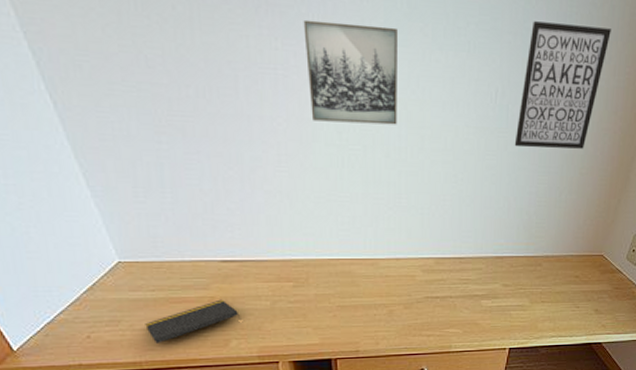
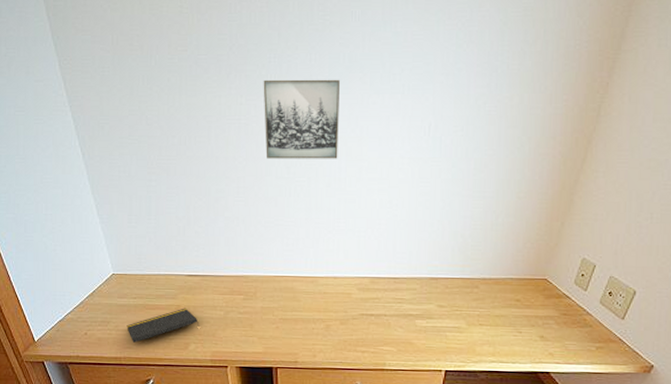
wall art: present [514,21,611,149] -> none [448,61,545,175]

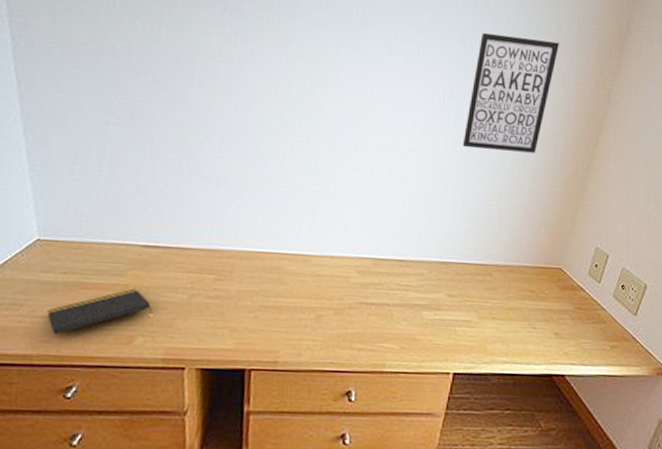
wall art: present [263,79,340,159] -> none [259,22,351,120]
wall art: none [448,61,545,175] -> present [462,33,559,153]

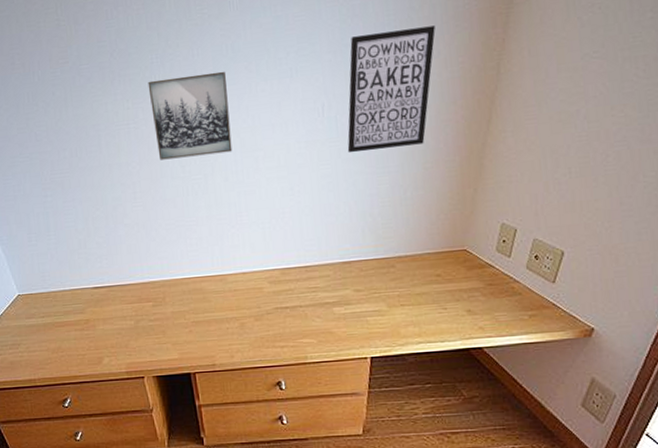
notepad: present [47,288,153,335] -> none [37,321,111,363]
wall art: none [259,22,351,120] -> present [148,71,233,160]

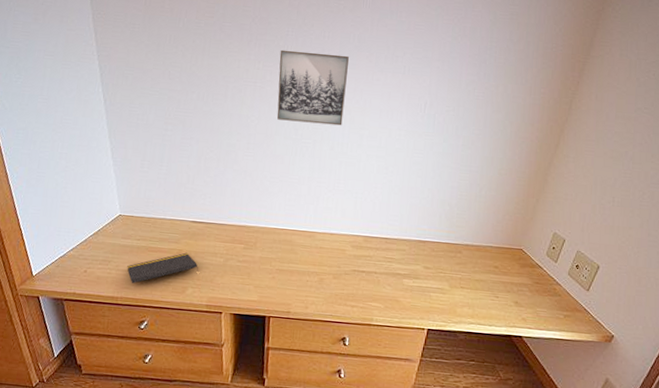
notepad: none [37,321,111,363] -> present [127,252,199,284]
wall art: present [347,25,436,153] -> none [439,52,527,153]

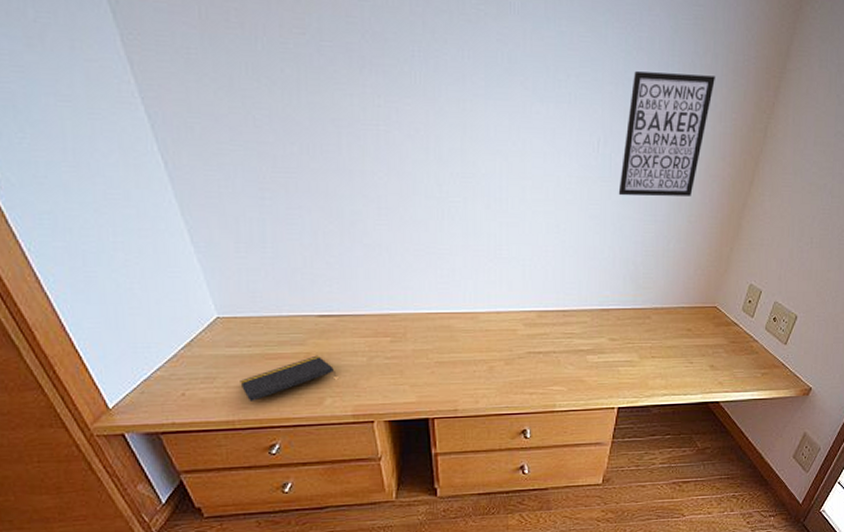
wall art: present [277,49,349,126] -> none [406,77,498,177]
wall art: none [439,52,527,153] -> present [618,71,715,196]

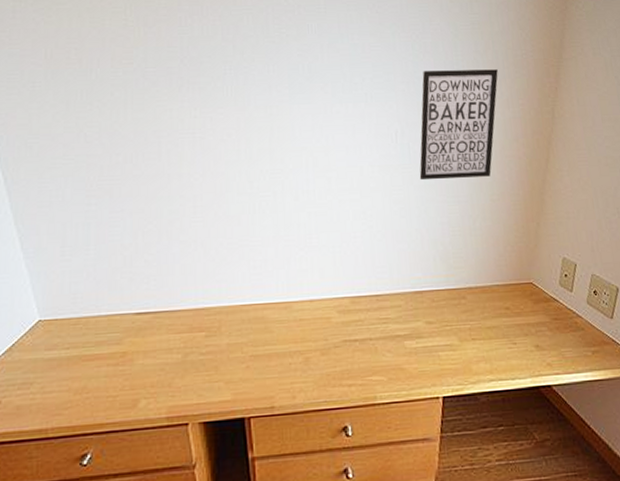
notepad: present [240,355,337,401] -> none [56,354,152,407]

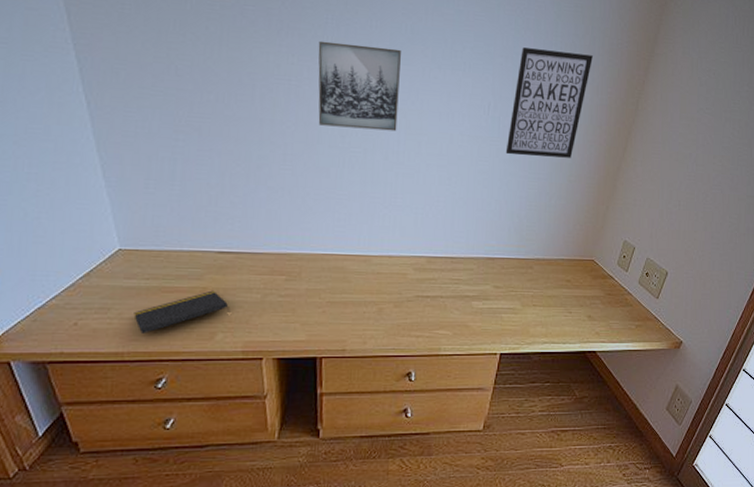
notepad: none [56,354,152,407] -> present [134,290,230,334]
wall art: none [219,89,305,174] -> present [318,40,401,132]

